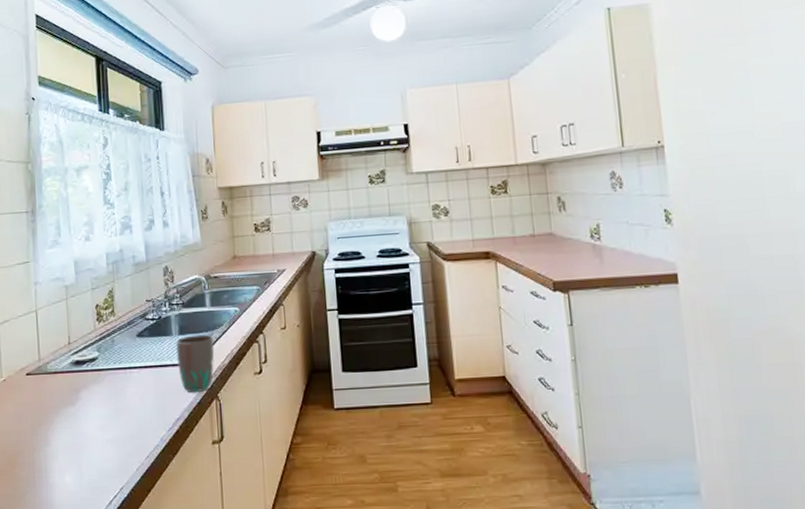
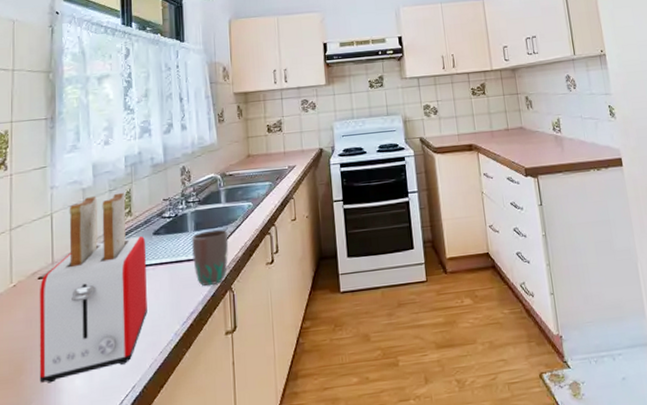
toaster: none [27,291,133,478] -> present [39,192,147,384]

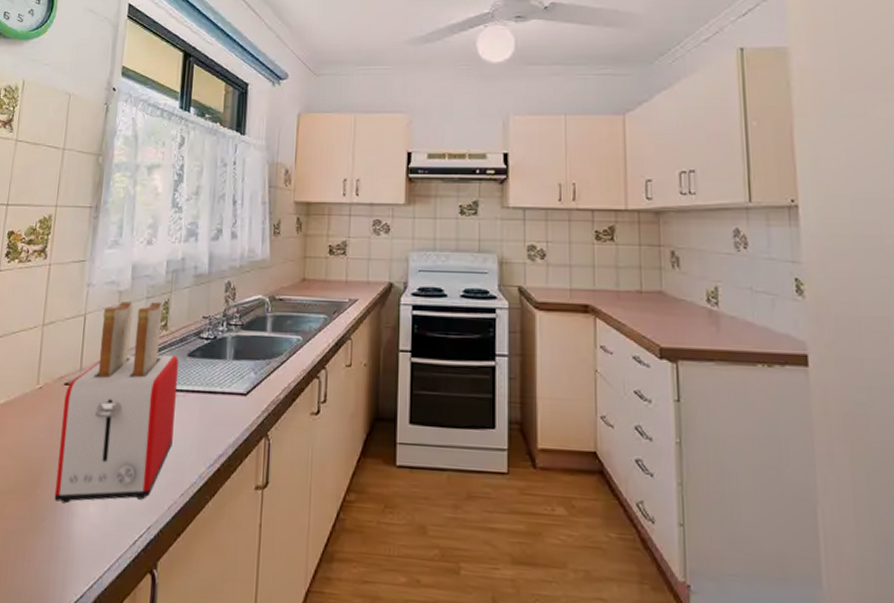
mug: present [192,229,229,286] -> none [228,361,271,427]

